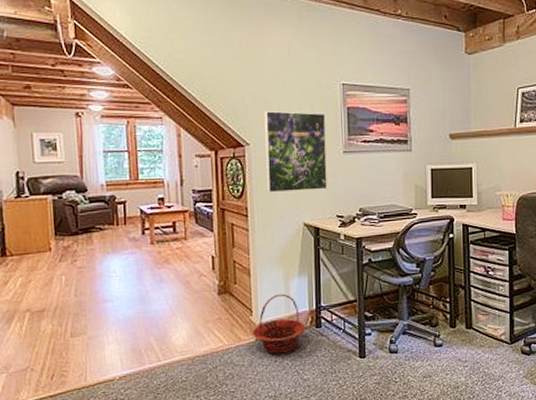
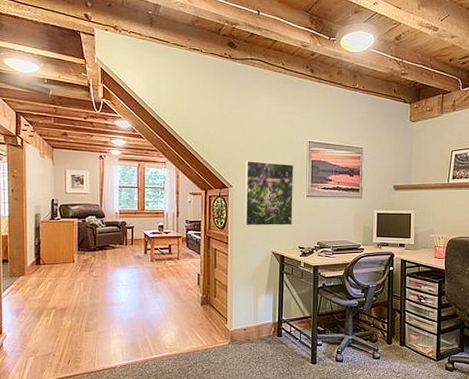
basket: present [252,293,307,354] -> none [226,307,270,356]

